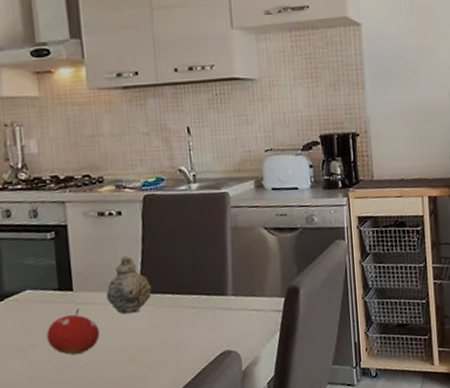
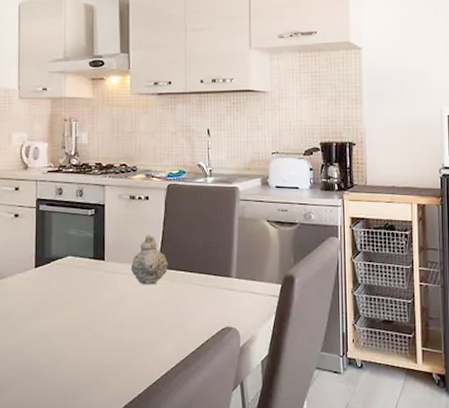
fruit: present [46,308,100,355] -> none [81,276,123,315]

